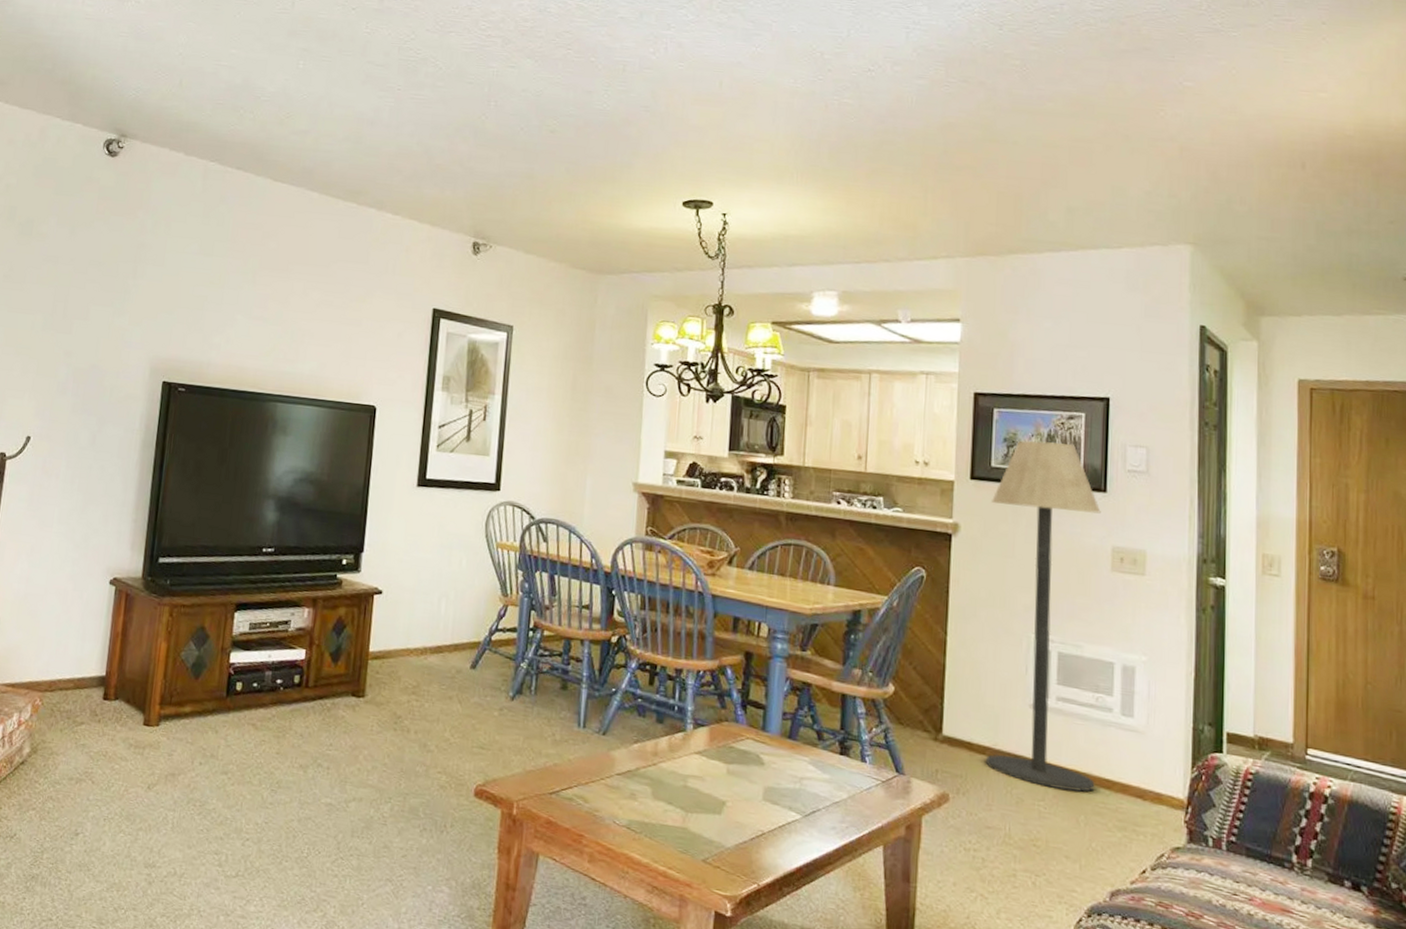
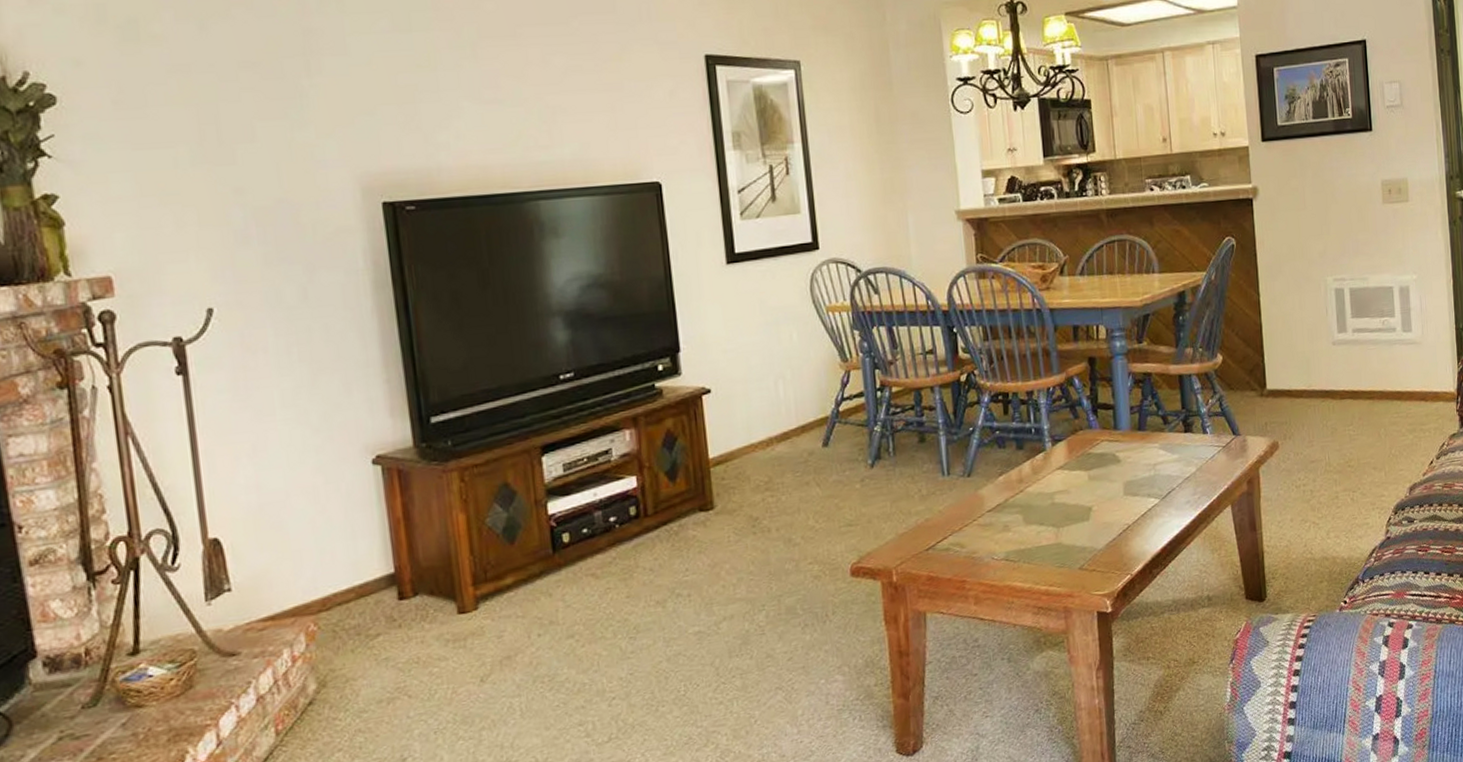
floor lamp: present [986,440,1101,793] -> none [1282,91,1389,413]

